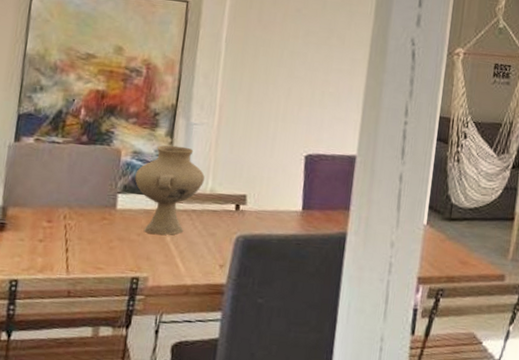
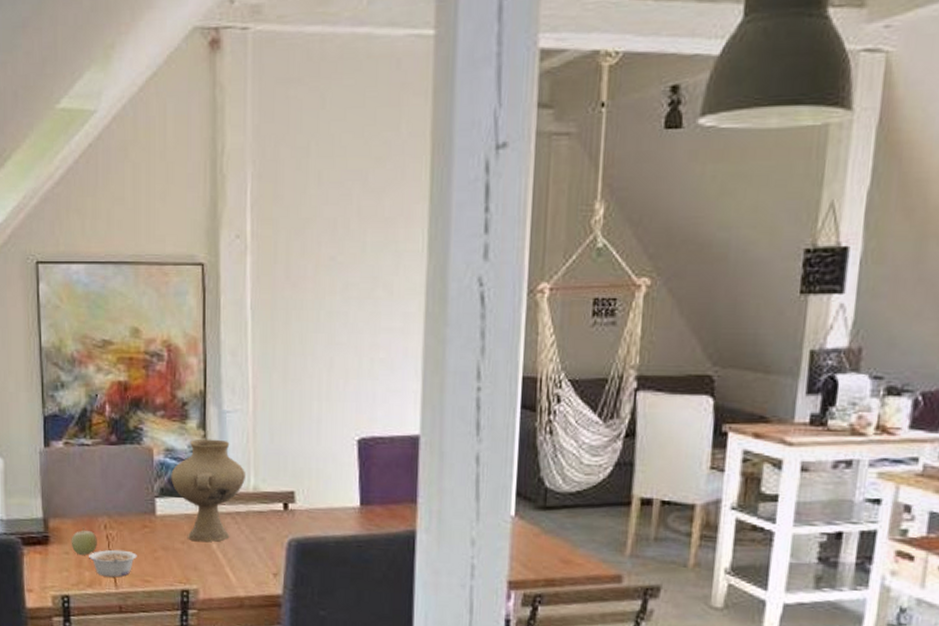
fruit: none [27,216,55,242] -> present [71,527,97,555]
legume: none [44,238,93,264] -> present [89,549,137,577]

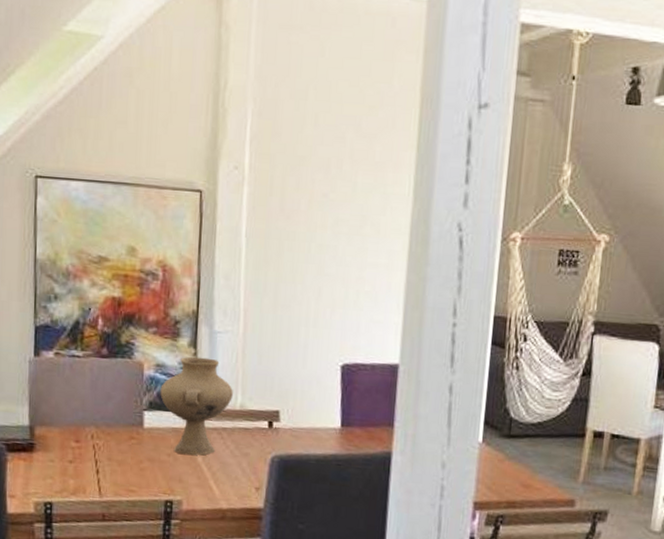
fruit: present [71,527,97,555] -> none [56,436,84,463]
legume: present [89,549,137,577] -> none [74,459,123,486]

